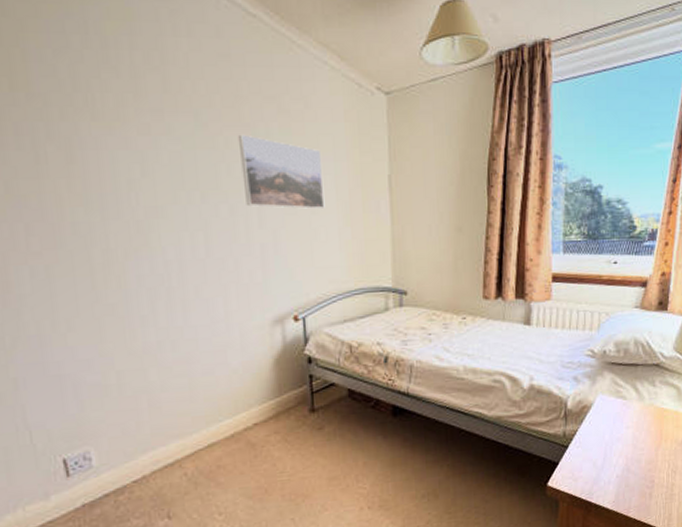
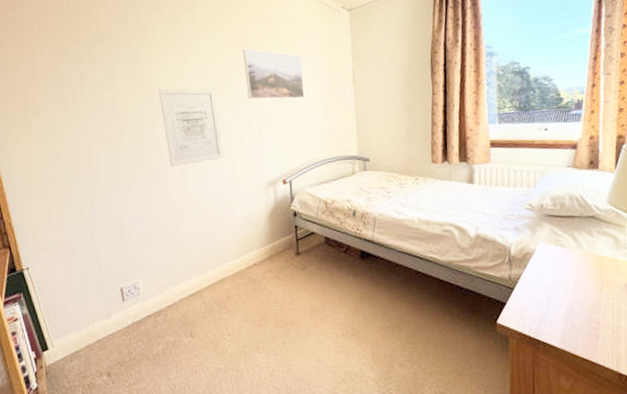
wall art: none [113,183,211,295] -> present [159,88,223,167]

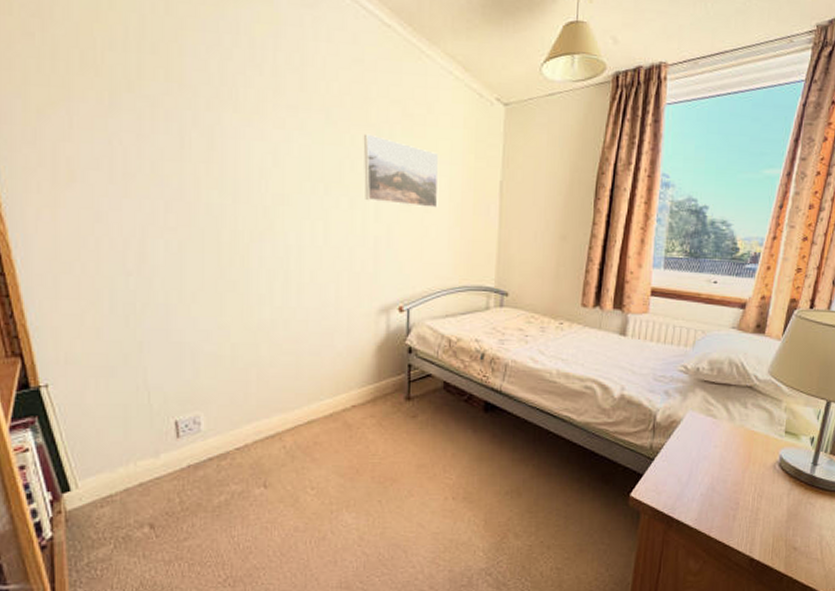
wall art: present [159,88,223,167] -> none [247,171,326,275]

